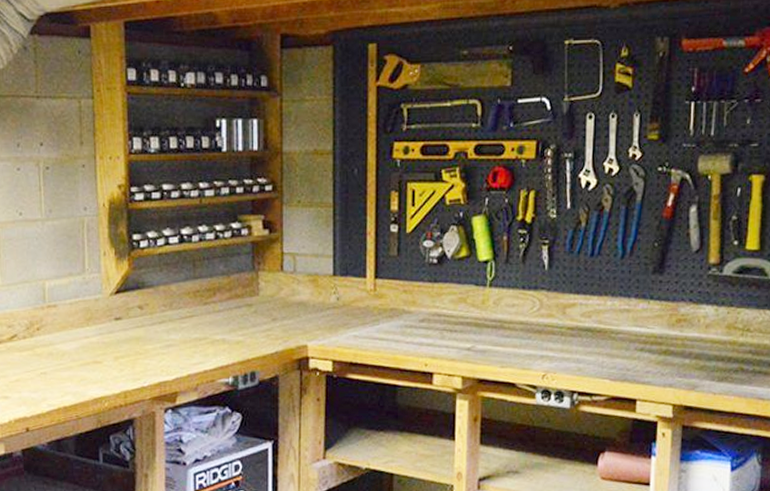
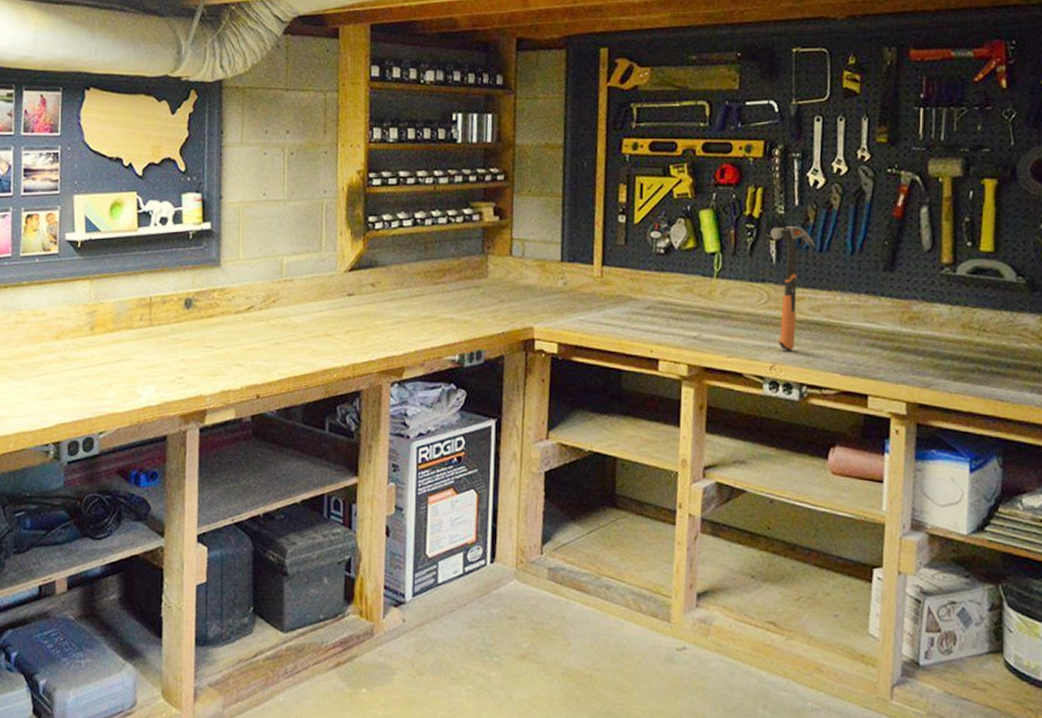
claw hammer: none [542,230,586,359] -> present [770,226,815,351]

